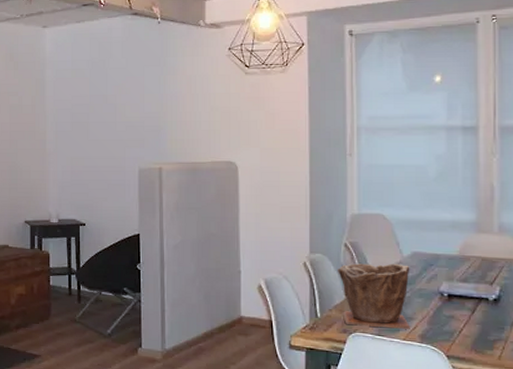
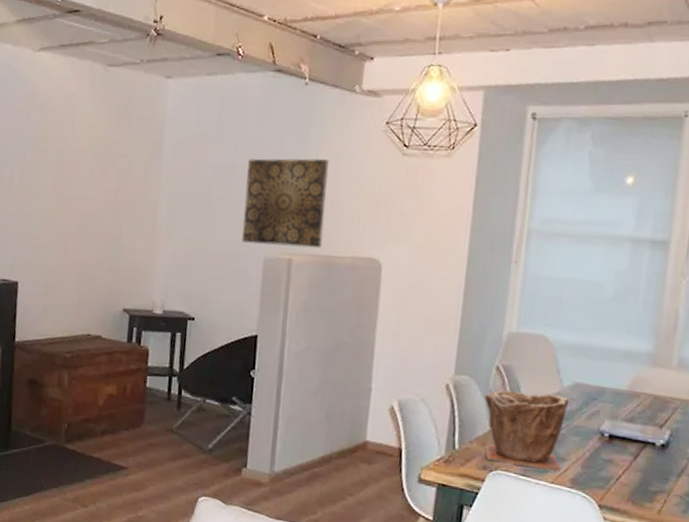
wall art: none [118,82,187,158] -> present [241,158,330,249]

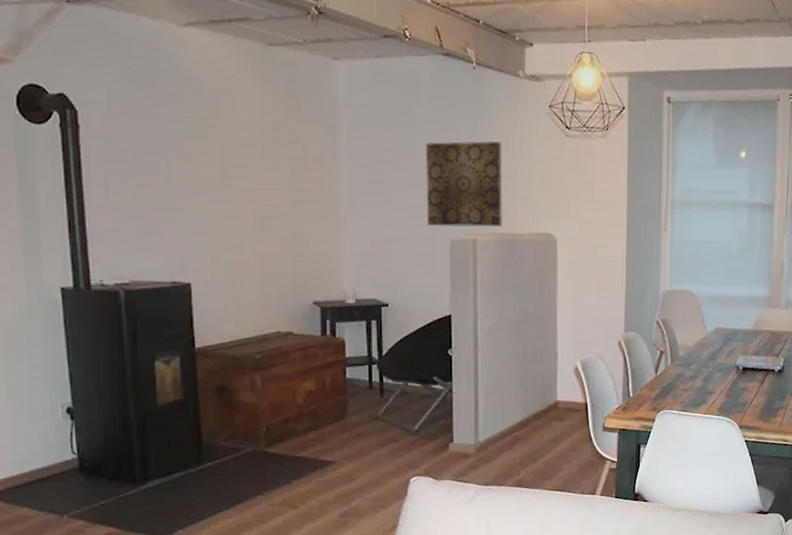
plant pot: present [484,390,570,472] -> none [649,339,713,404]

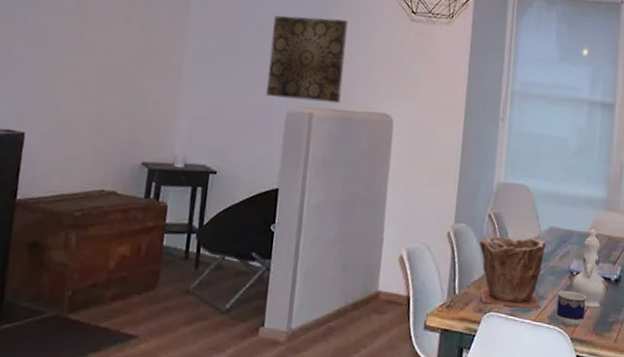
plant pot: none [649,339,713,404] -> present [479,236,546,309]
cup: none [725,384,752,417] -> present [556,290,586,328]
ewer: none [737,326,773,398] -> present [570,229,609,308]

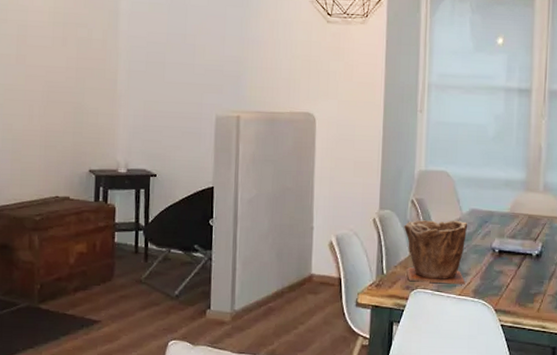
wall art: present [265,15,349,104] -> none [194,25,268,106]
cup: present [556,290,586,328] -> none [480,266,509,300]
ewer: present [570,229,609,308] -> none [493,209,531,282]

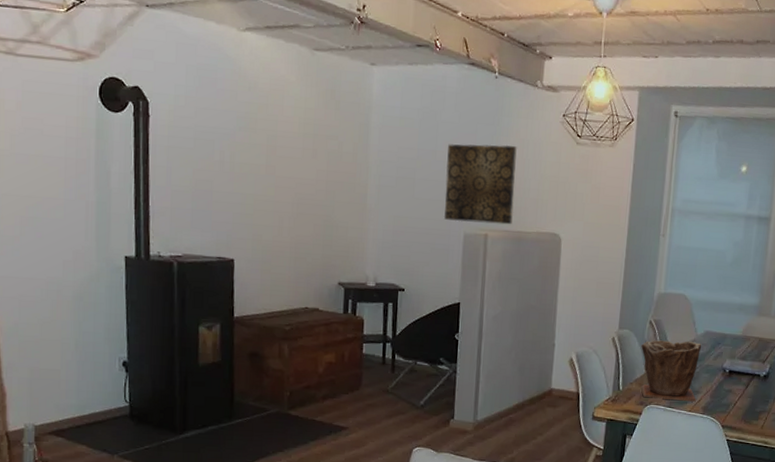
wall art: none [194,25,268,106] -> present [443,144,518,225]

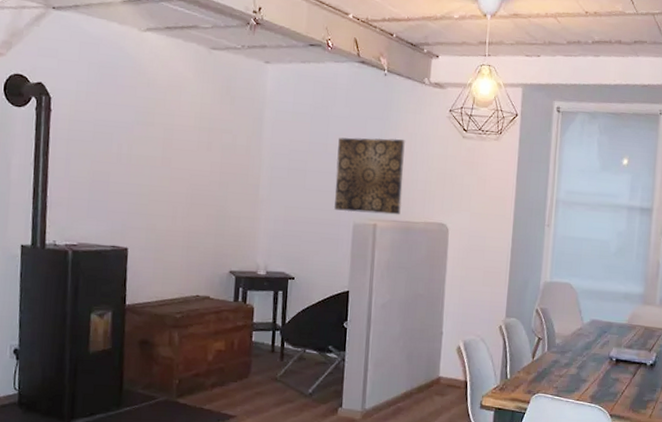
plant pot: present [641,340,702,402] -> none [528,328,588,391]

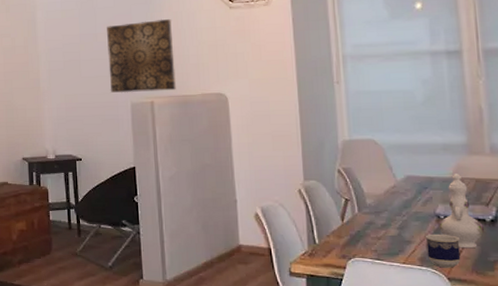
cup: none [597,374,624,406] -> present [425,233,461,268]
ewer: none [610,321,645,389] -> present [439,174,485,249]

